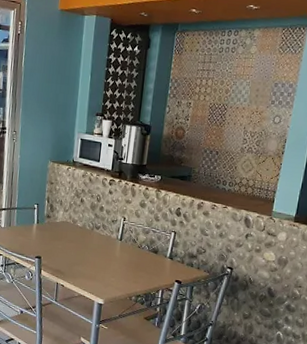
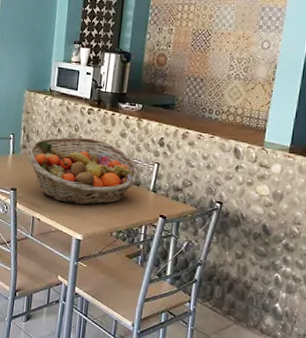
fruit basket: none [51,206,159,272] -> present [27,136,141,206]

